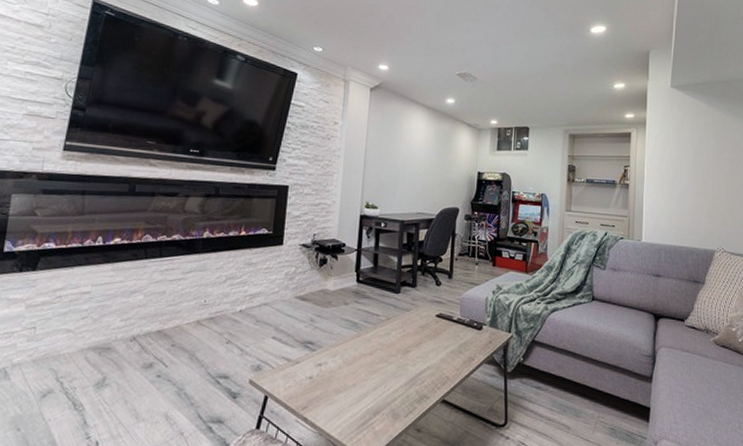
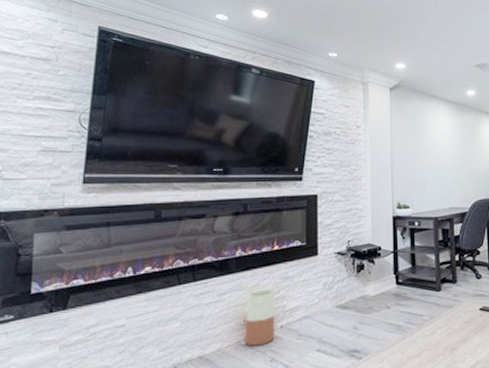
vase: none [203,272,237,327] -> present [245,289,275,347]

